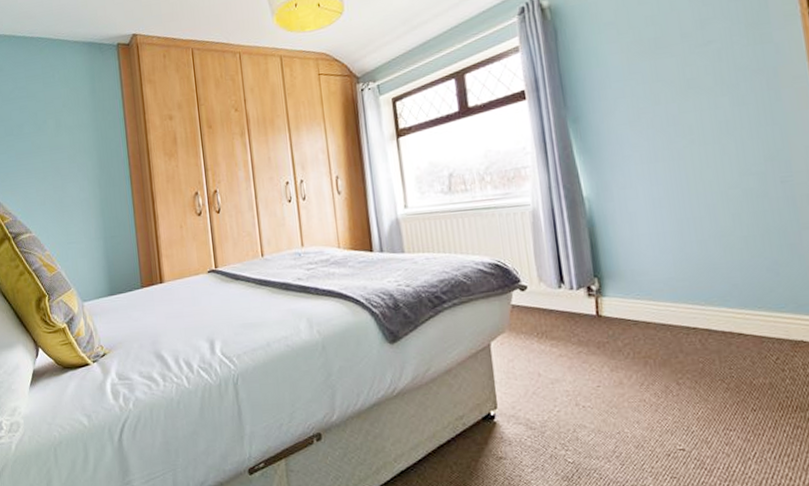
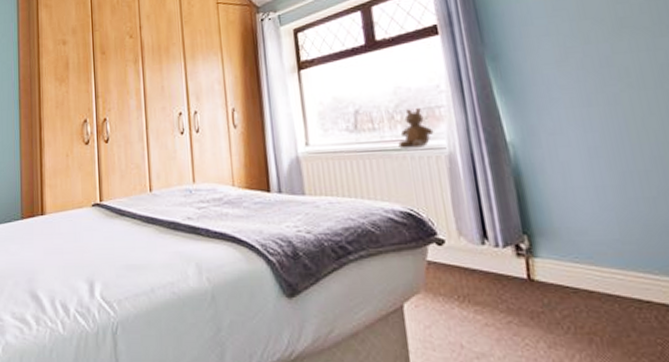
teddy bear: none [488,169,520,207] -> present [398,108,434,149]

